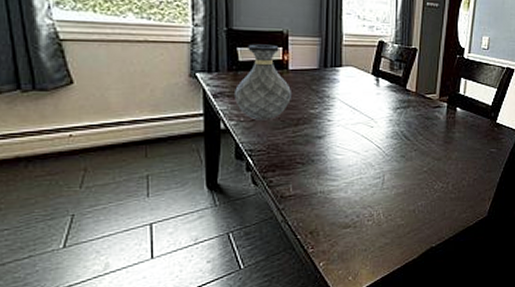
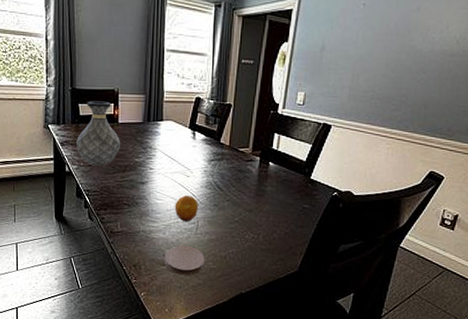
coaster: none [347,203,392,236] -> present [164,245,205,275]
fruit: none [357,148,384,178] -> present [174,195,198,222]

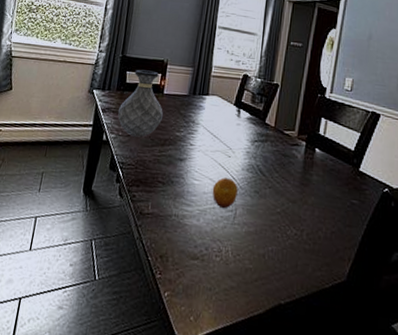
coaster: present [164,245,205,275] -> none [195,236,241,275]

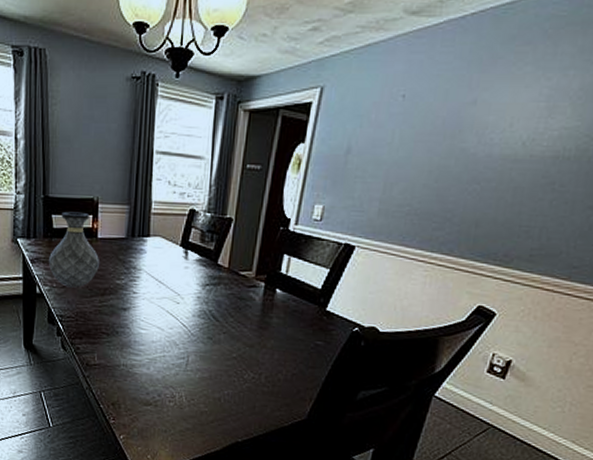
fruit: present [212,177,238,209] -> none [161,325,189,357]

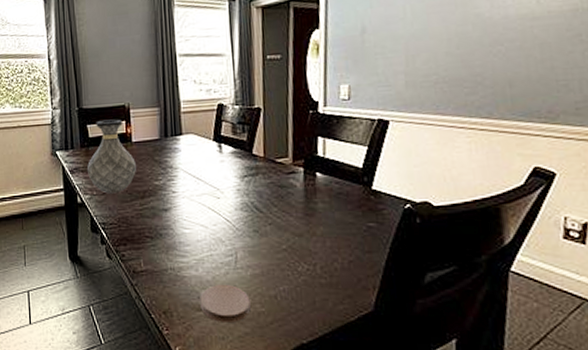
coaster: none [147,383,195,419] -> present [200,284,251,322]

